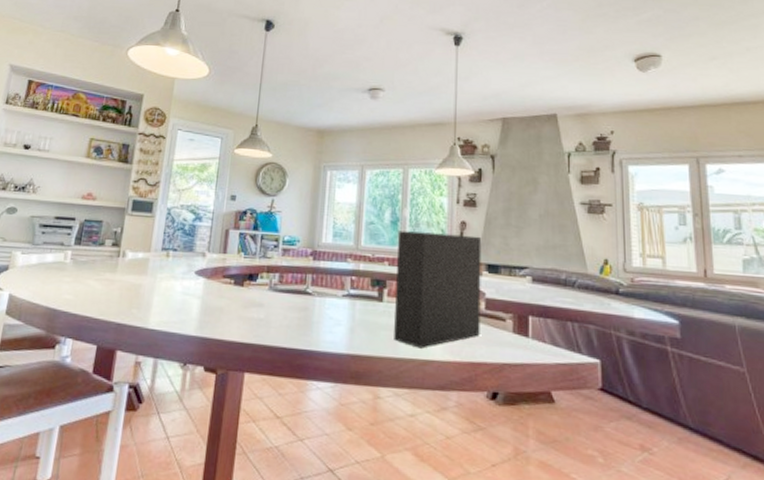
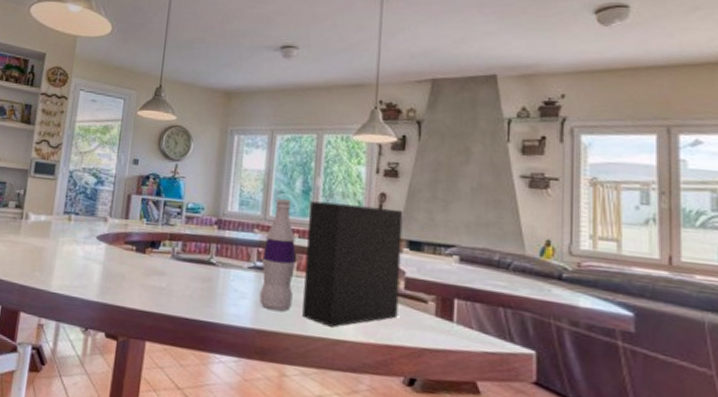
bottle: none [353,228,387,336] -> present [259,198,296,311]

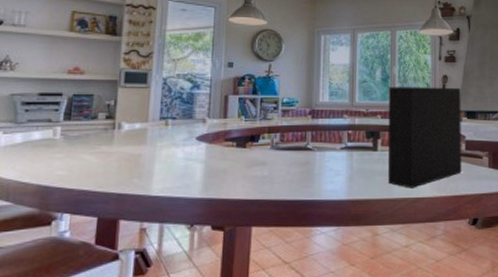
bottle: present [259,198,296,311] -> none [352,86,380,181]

